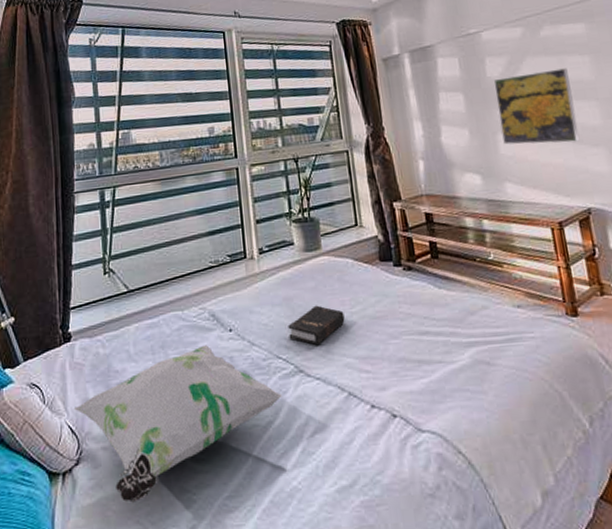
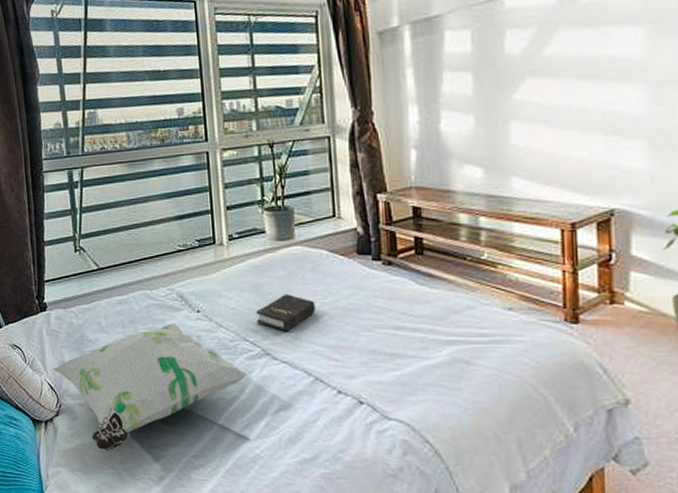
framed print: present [493,68,579,145] -> none [512,43,614,134]

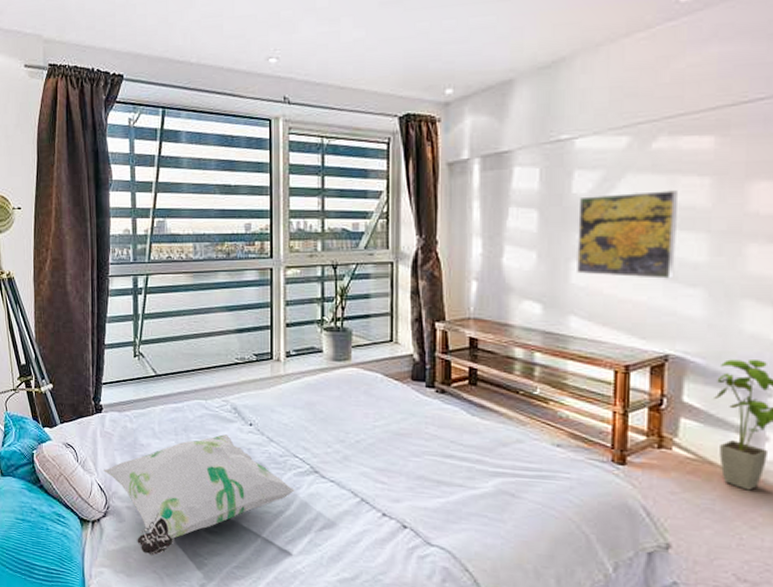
hardback book: present [256,293,316,332] -> none [308,413,366,452]
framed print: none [512,43,614,134] -> present [577,190,677,279]

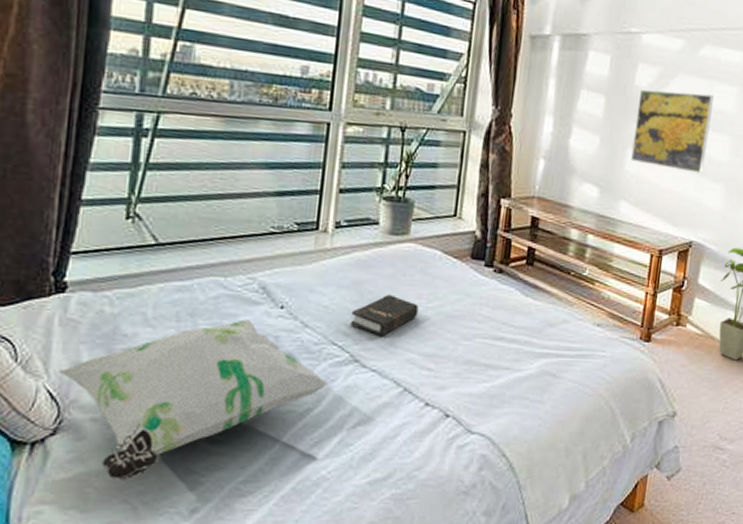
hardback book: none [308,413,366,452] -> present [350,294,419,337]

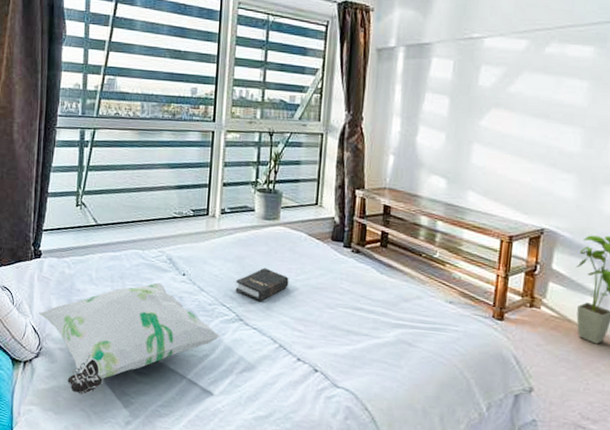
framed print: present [631,89,714,174] -> none [477,88,562,165]

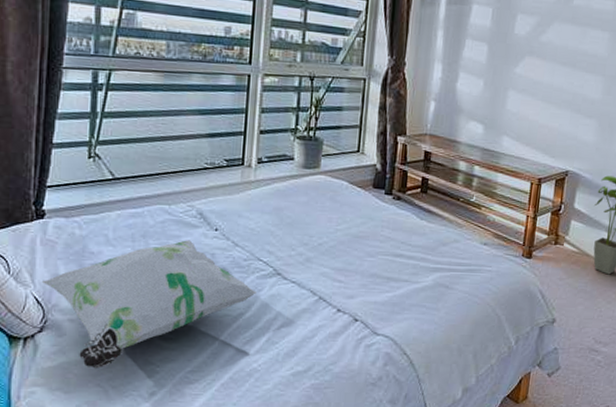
hardback book: present [235,267,289,302] -> none [273,218,330,254]

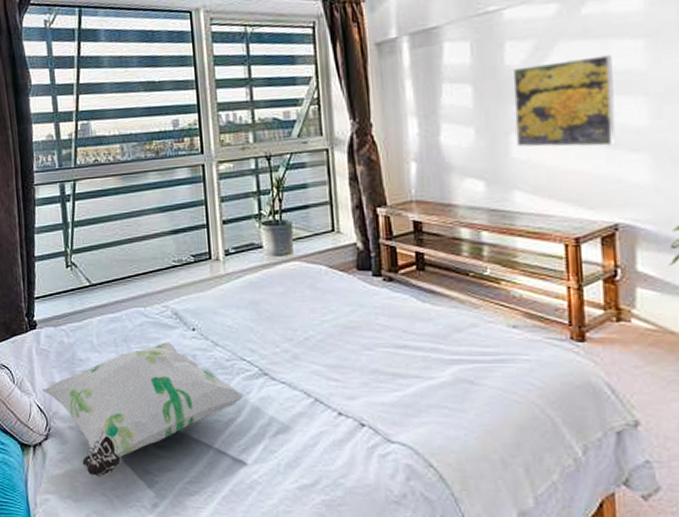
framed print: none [512,37,587,111] -> present [512,55,616,147]

